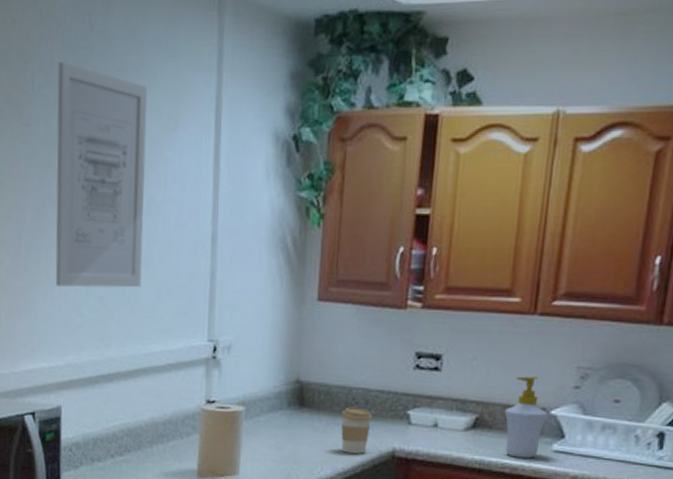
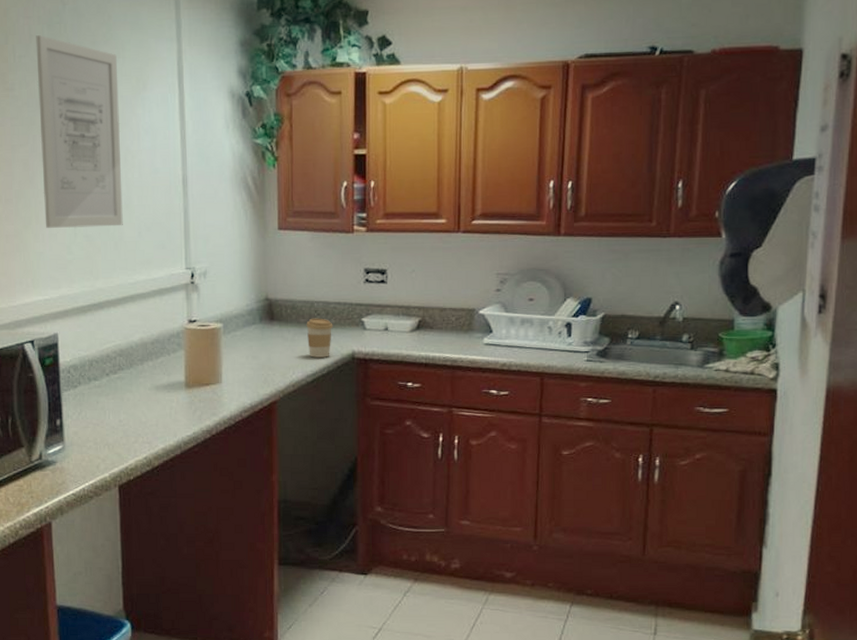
soap bottle: present [504,375,548,458] -> none [442,282,478,352]

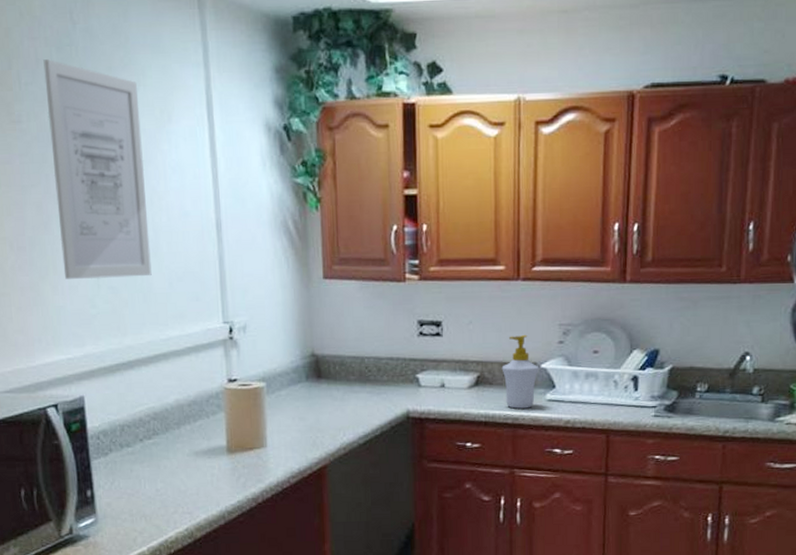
coffee cup: present [306,318,333,358] -> none [356,375,386,418]
soap bottle: none [442,282,478,352] -> present [501,334,540,409]

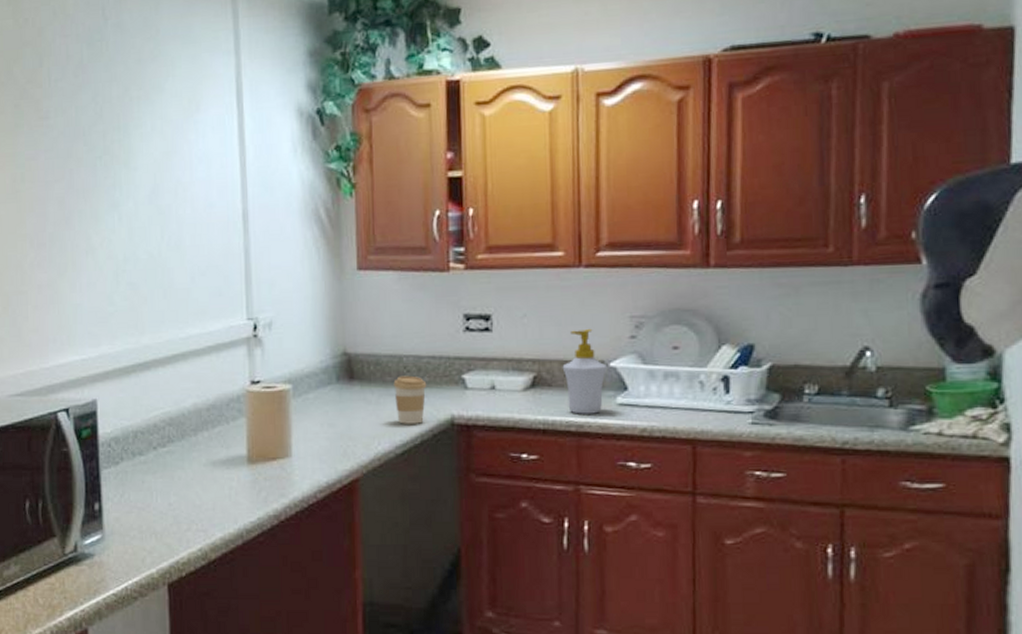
wall art: present [43,59,152,280] -> none [74,55,173,276]
coffee cup: none [356,375,386,418] -> present [393,375,427,424]

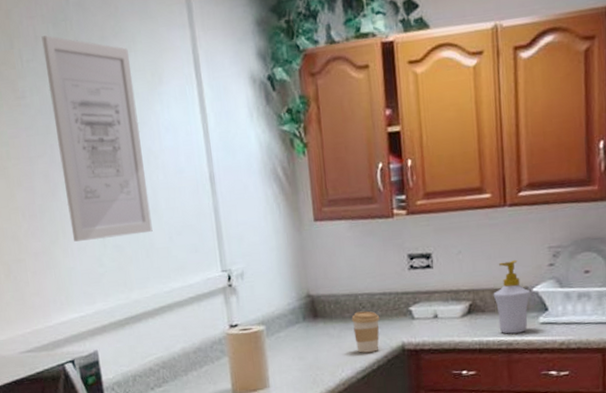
wall art: none [74,55,173,276] -> present [41,35,153,242]

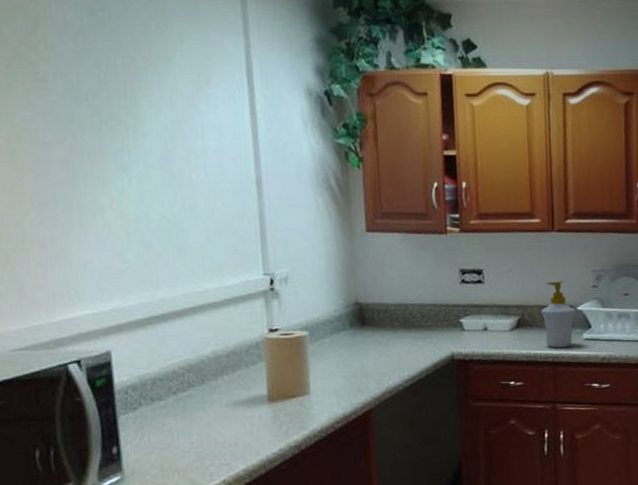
wall art: present [41,35,153,242] -> none [72,23,188,234]
coffee cup: present [351,311,380,353] -> none [401,321,430,362]

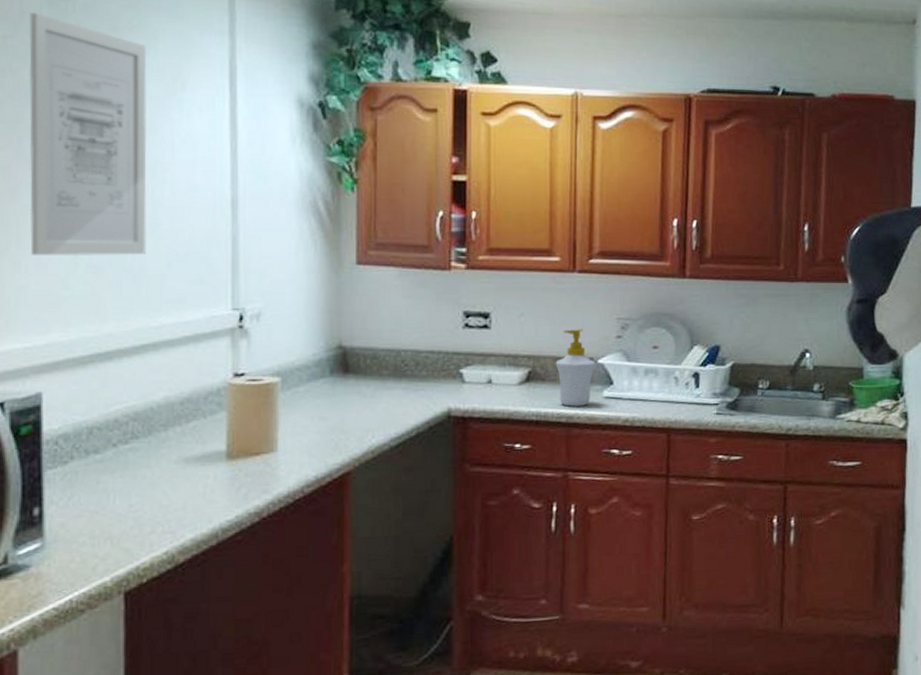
wall art: none [72,23,188,234] -> present [29,13,147,257]

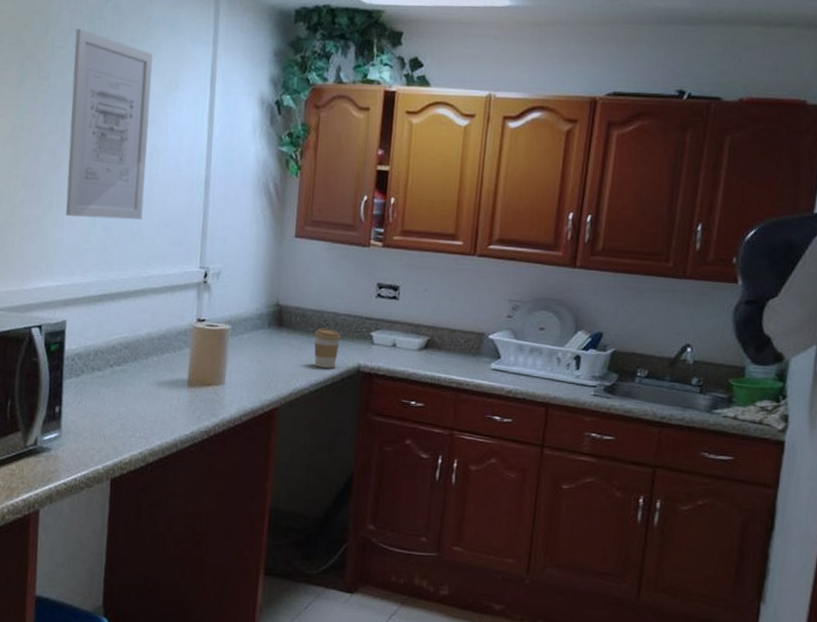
coffee cup: none [390,369,424,417] -> present [314,328,341,369]
soap bottle: present [555,328,596,407] -> none [451,306,487,375]

